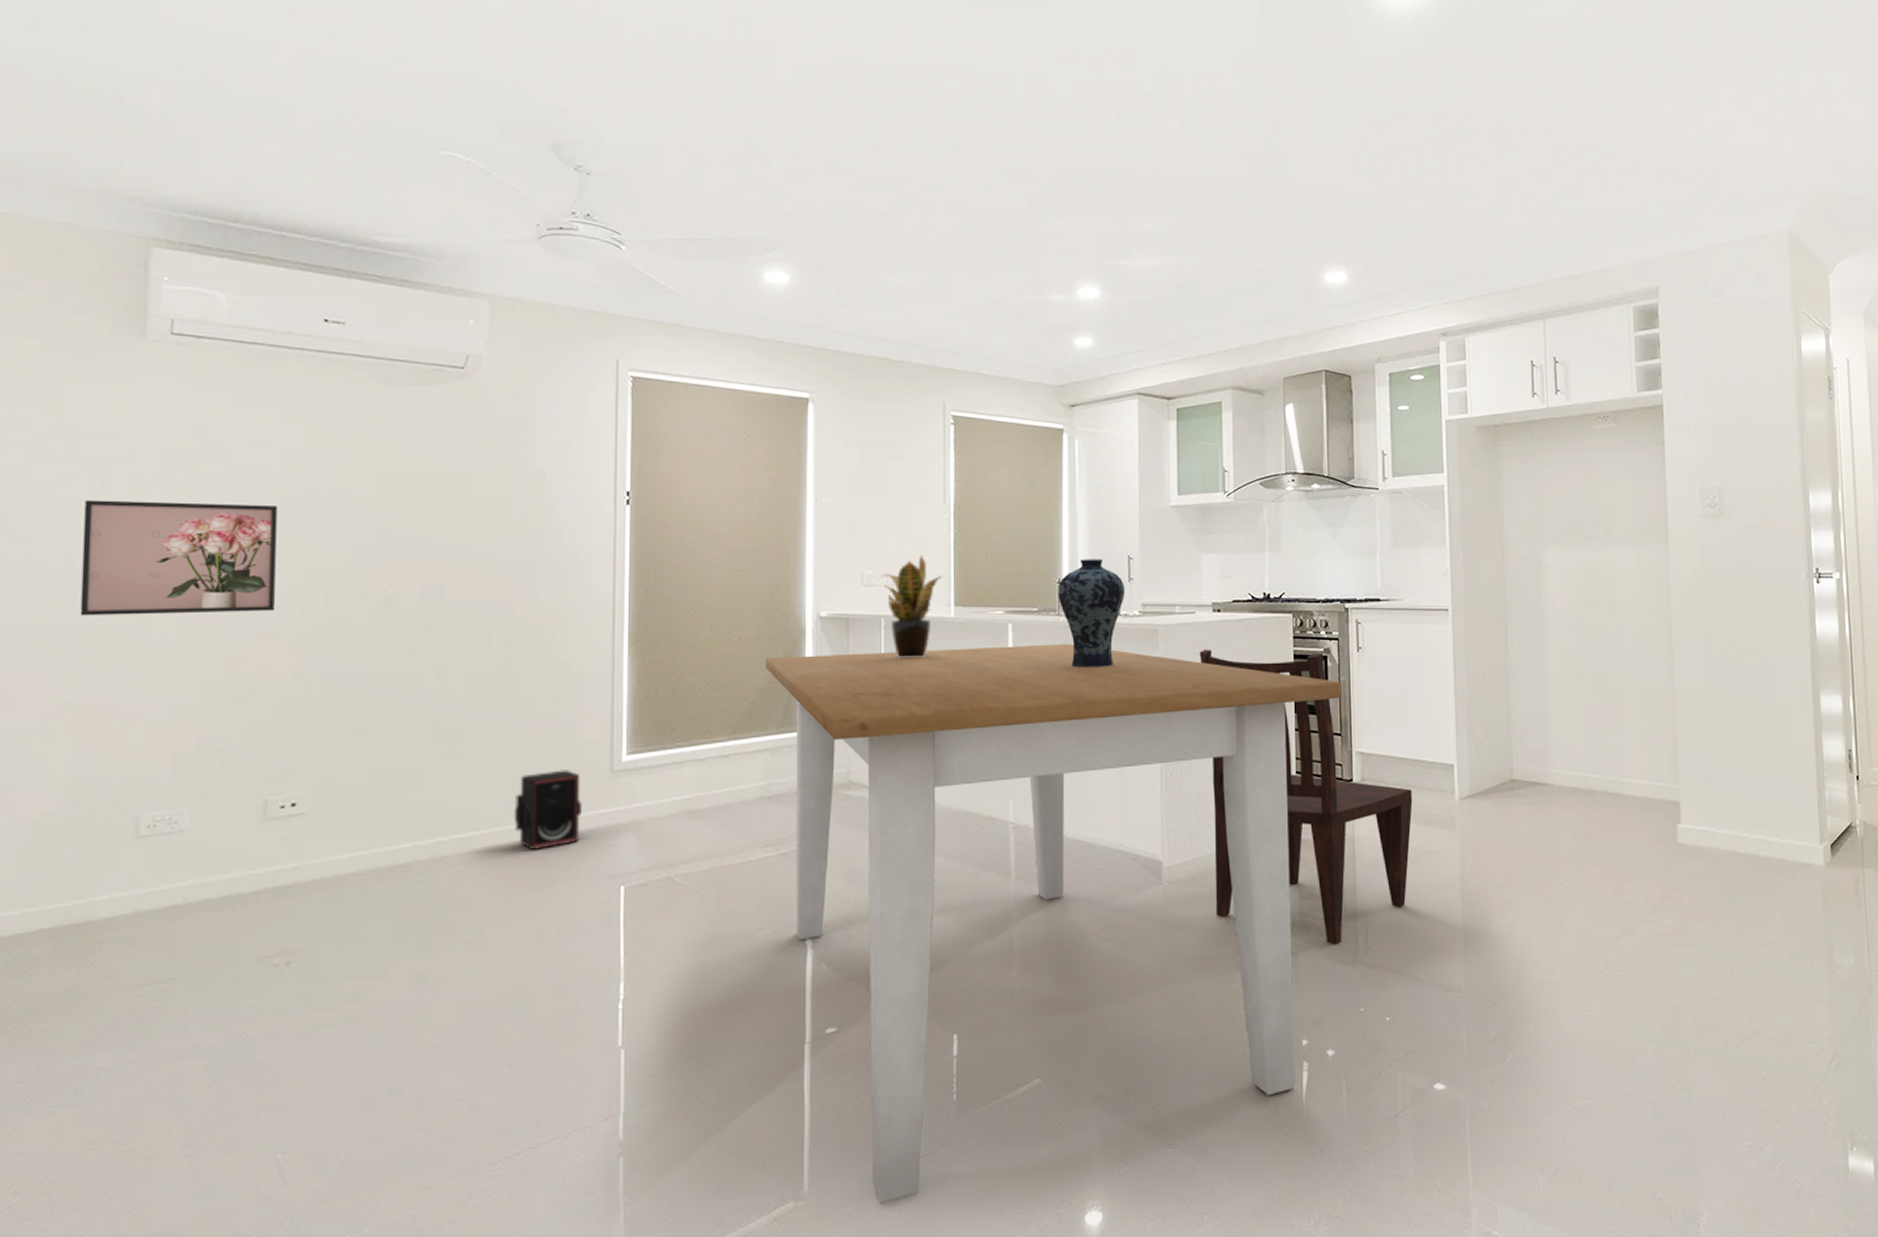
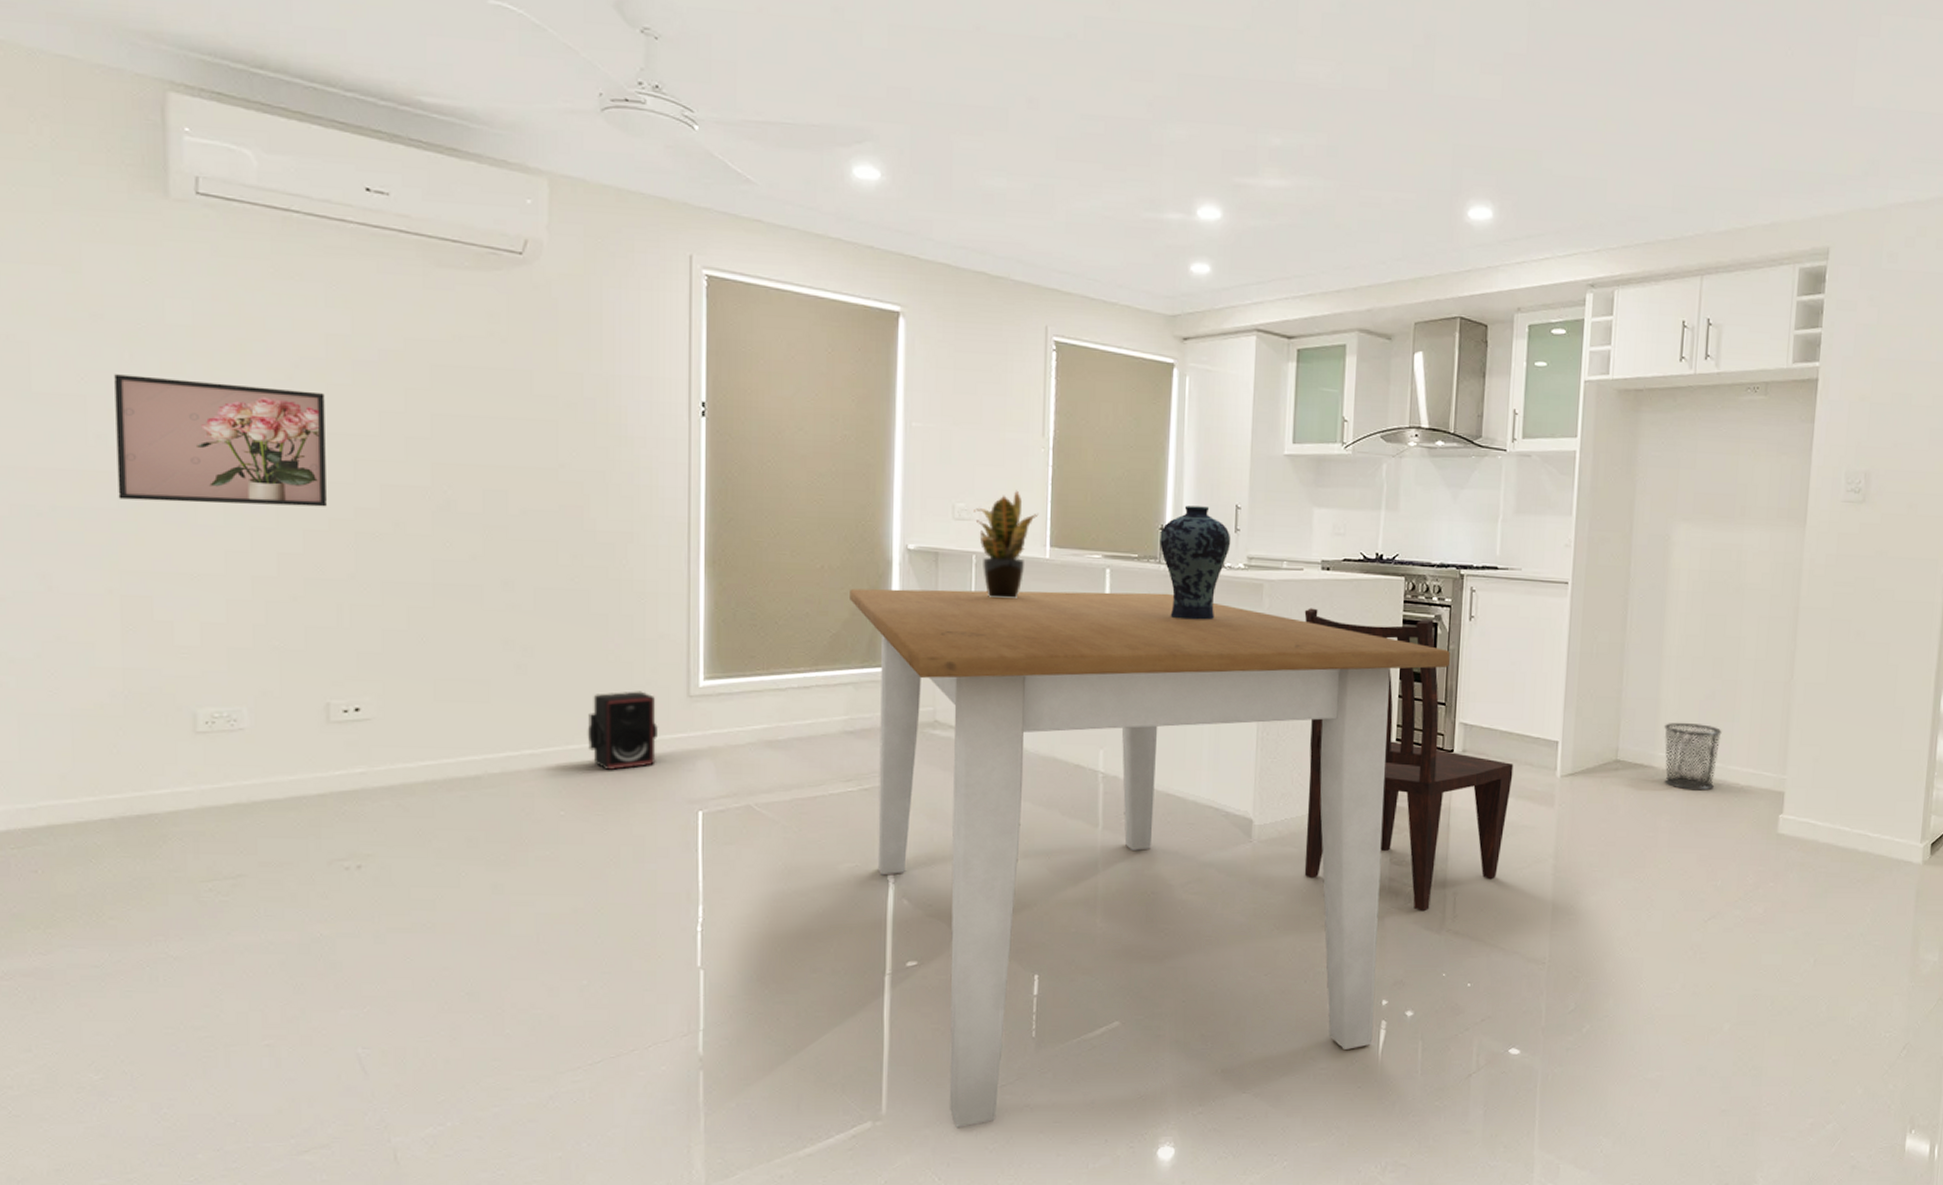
waste bin: none [1554,738,1612,805] -> present [1663,722,1722,791]

